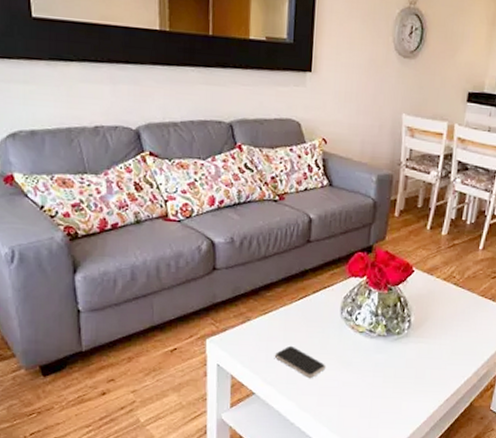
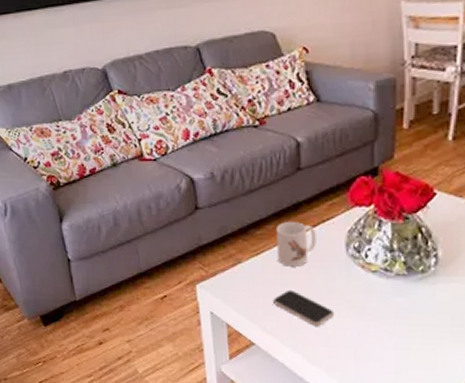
mug: none [283,286,318,326] -> present [275,222,317,267]

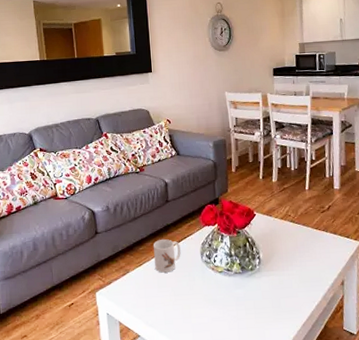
smartphone: present [273,289,335,326] -> none [153,290,196,317]

